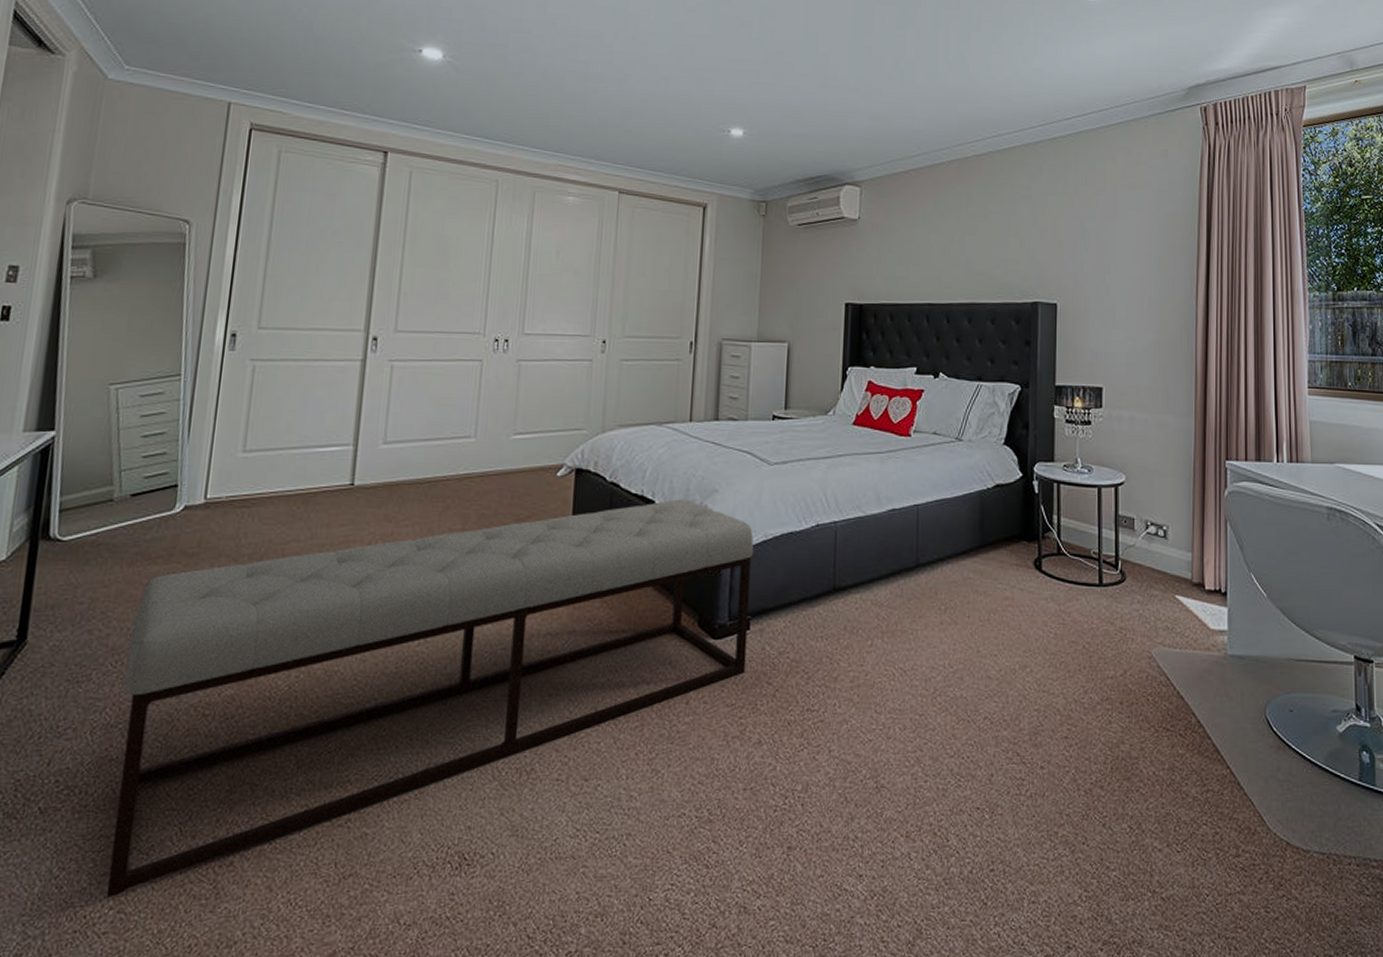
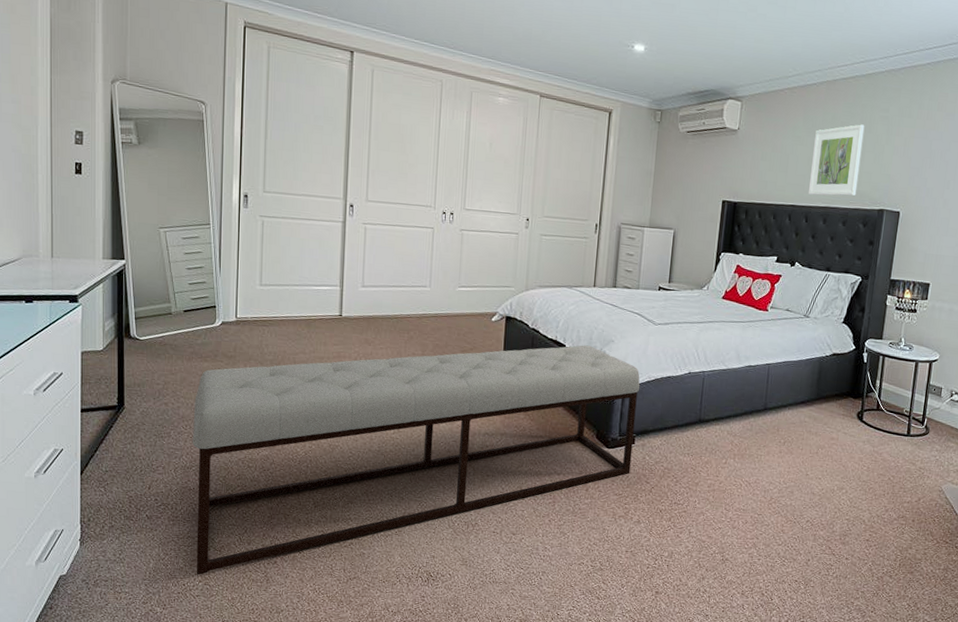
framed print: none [948,205,1006,290] -> present [809,124,865,196]

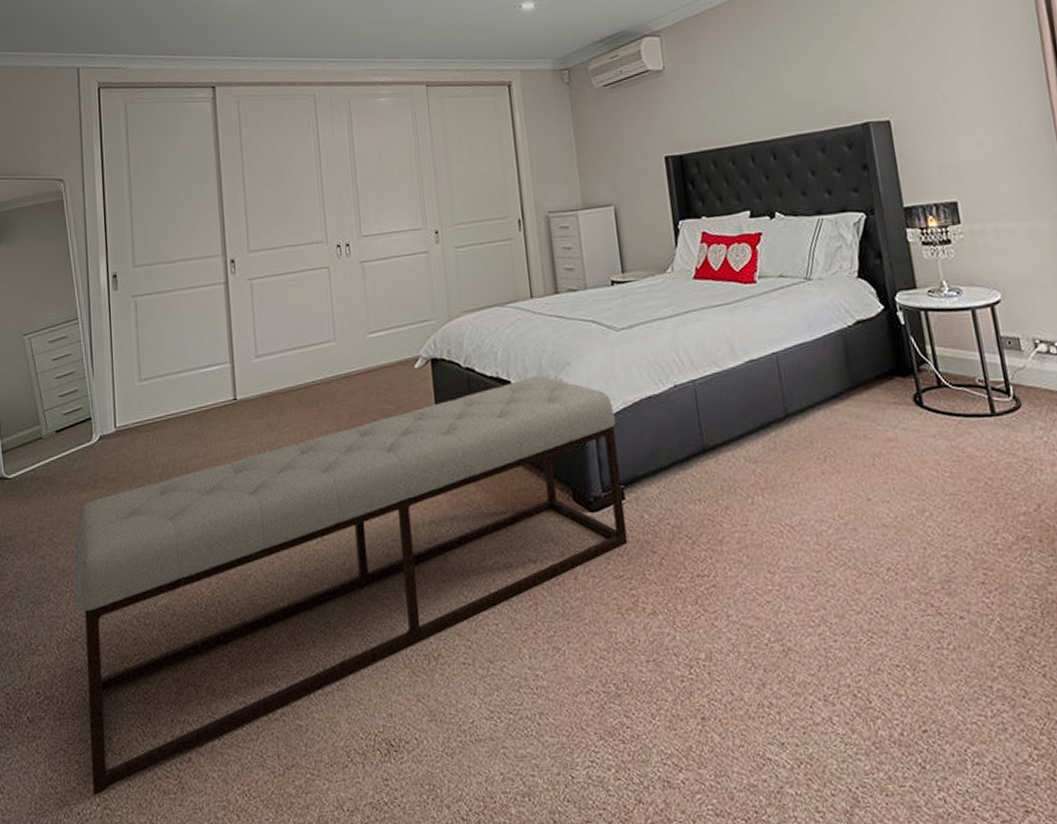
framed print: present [809,124,865,196] -> none [757,27,829,125]

